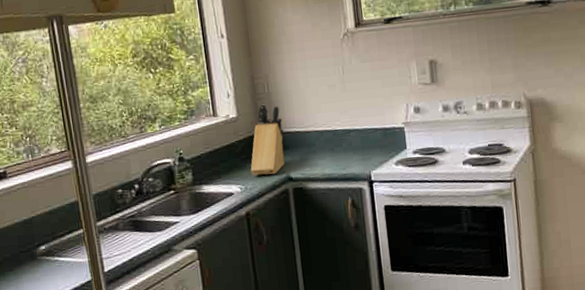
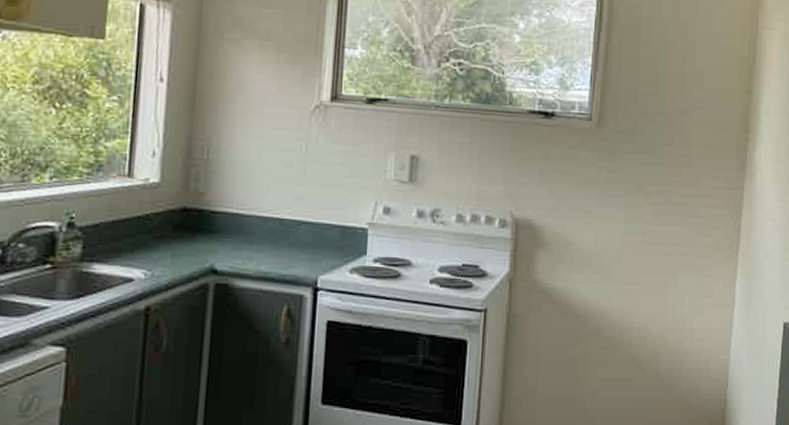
knife block: present [250,104,285,176] -> none [163,172,219,263]

